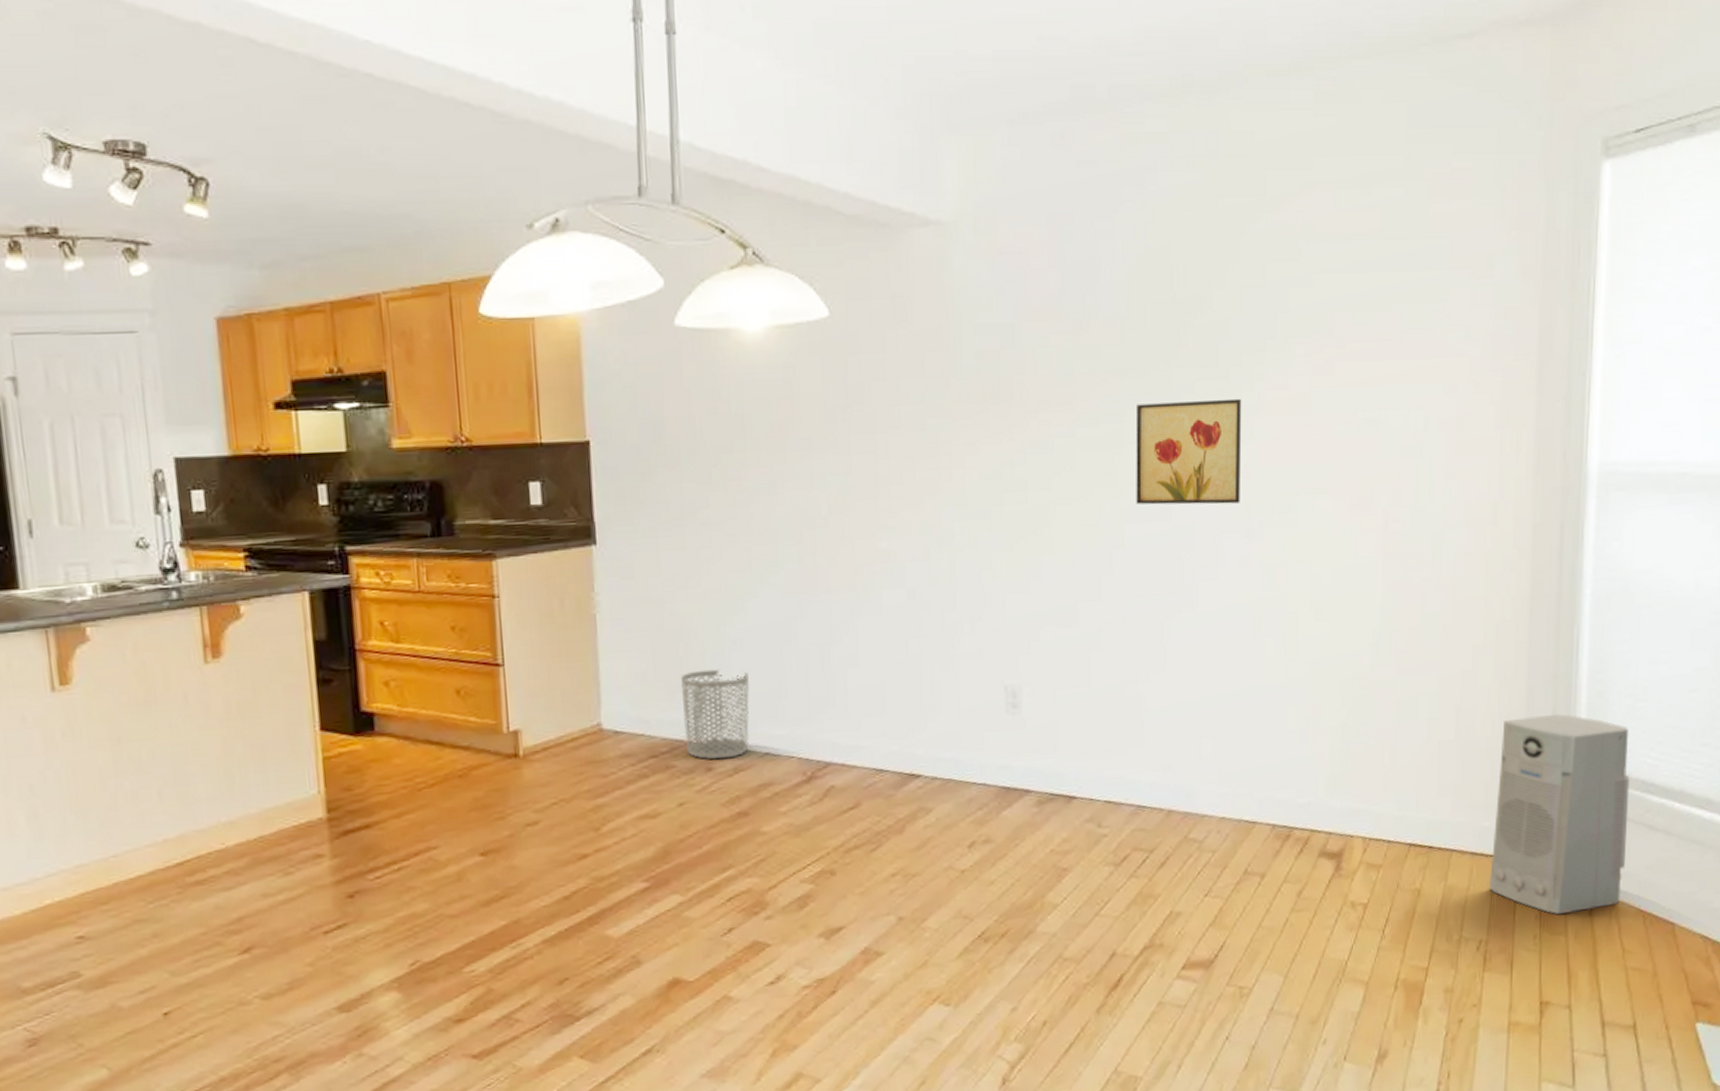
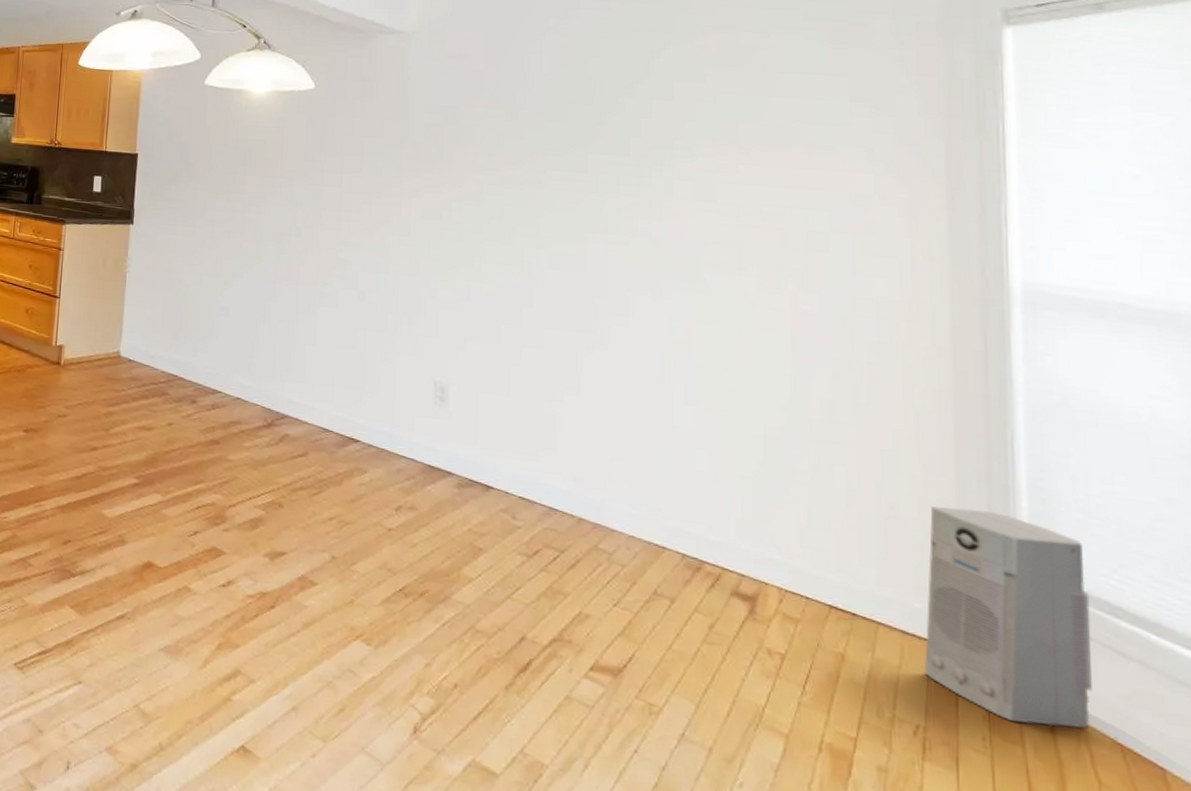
waste bin: present [680,669,750,760] -> none [178,325,230,396]
wall art: present [1135,398,1242,505] -> none [555,177,652,267]

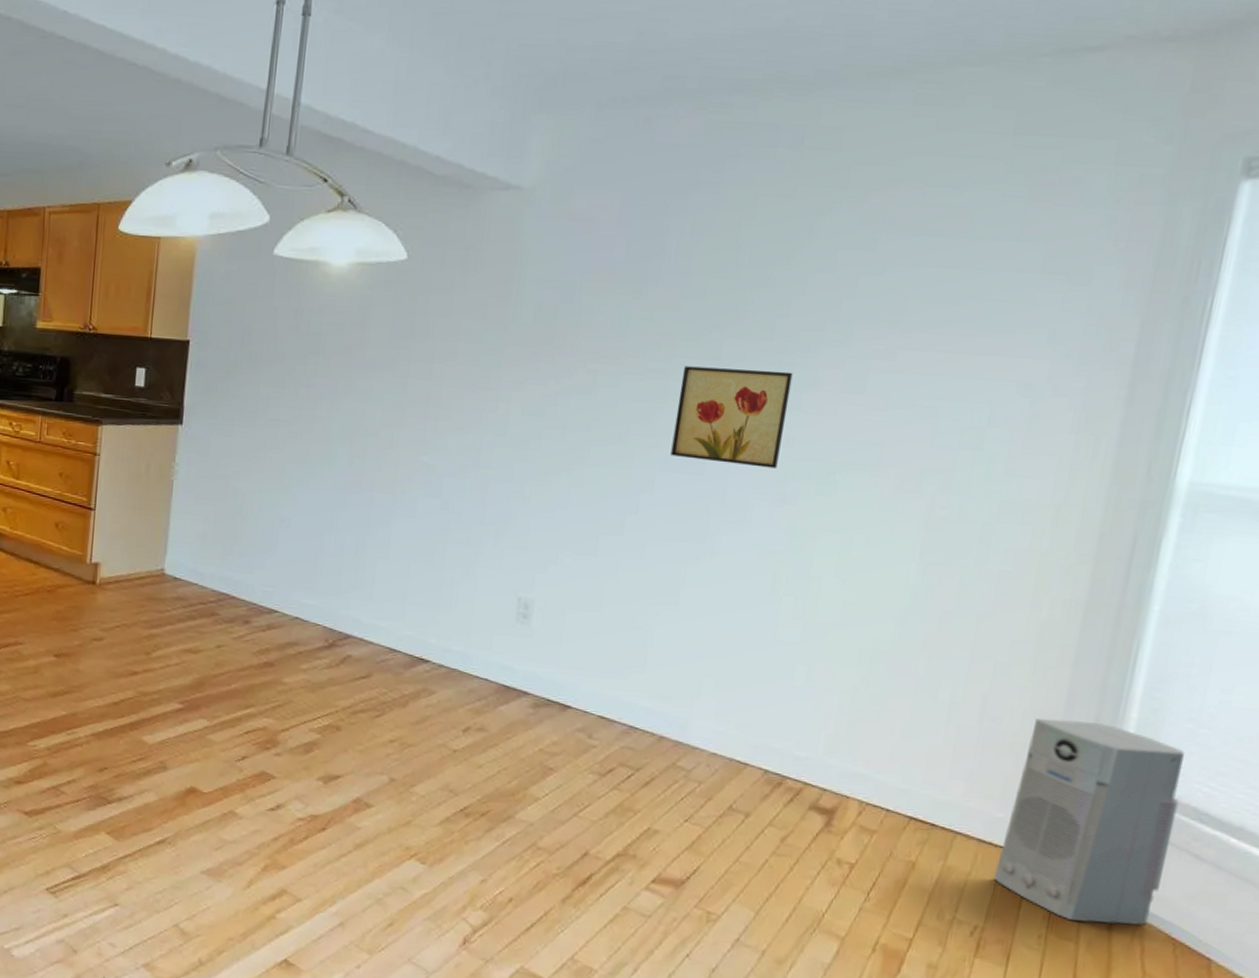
wall art: none [555,177,652,267] -> present [670,366,793,469]

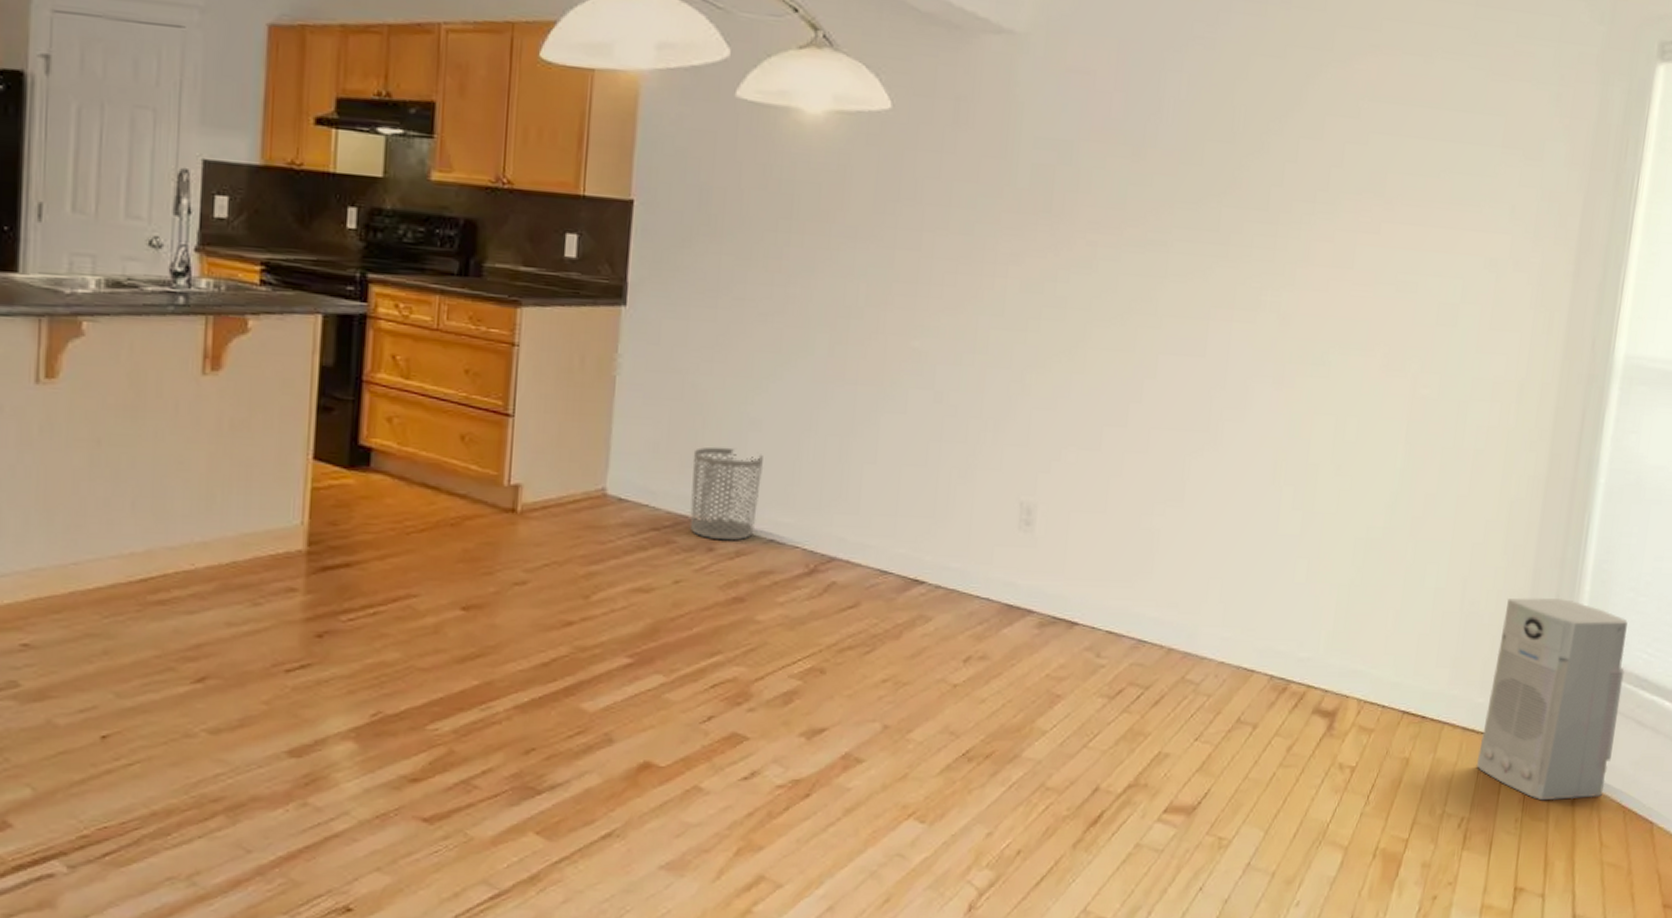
waste bin: none [230,539,291,616] -> present [690,446,763,541]
wall art: present [670,366,793,469] -> none [1172,237,1288,349]

